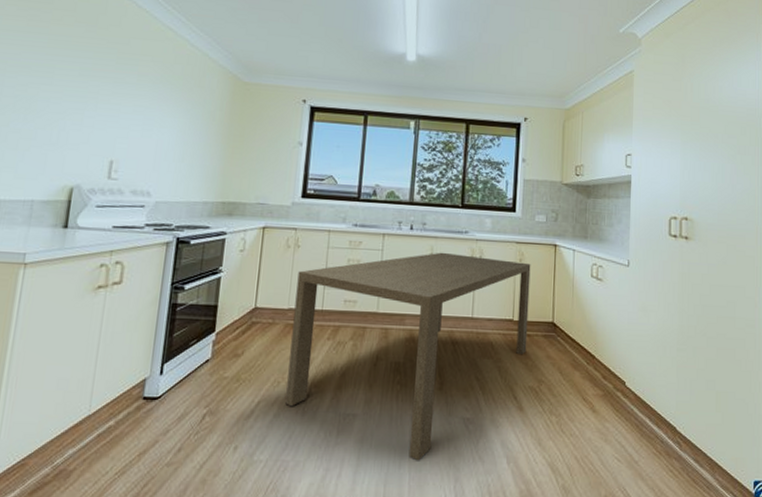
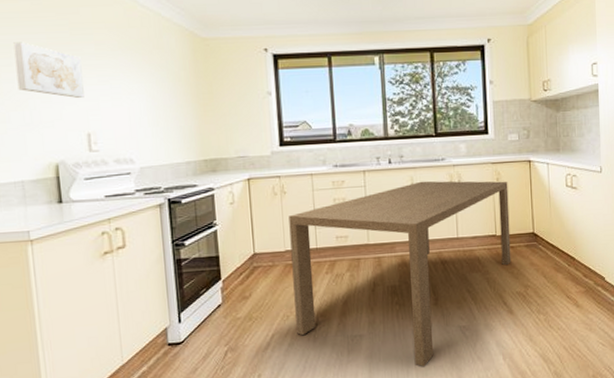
wall art: none [52,63,121,125] -> present [13,42,84,98]

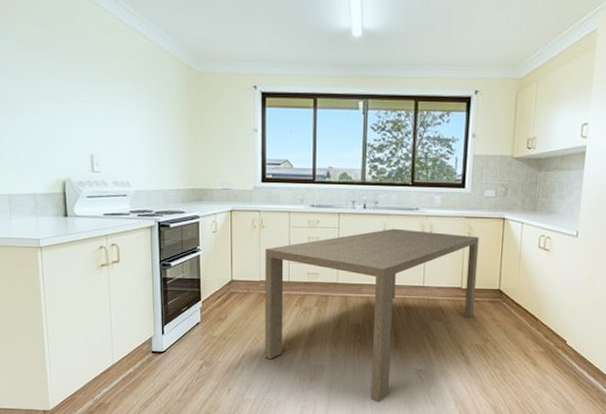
wall art: present [13,42,84,98] -> none [30,65,89,121]

